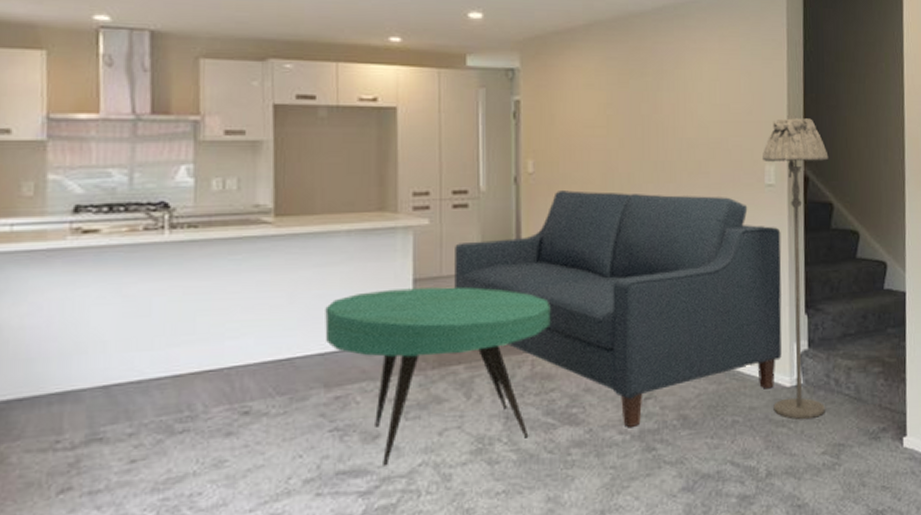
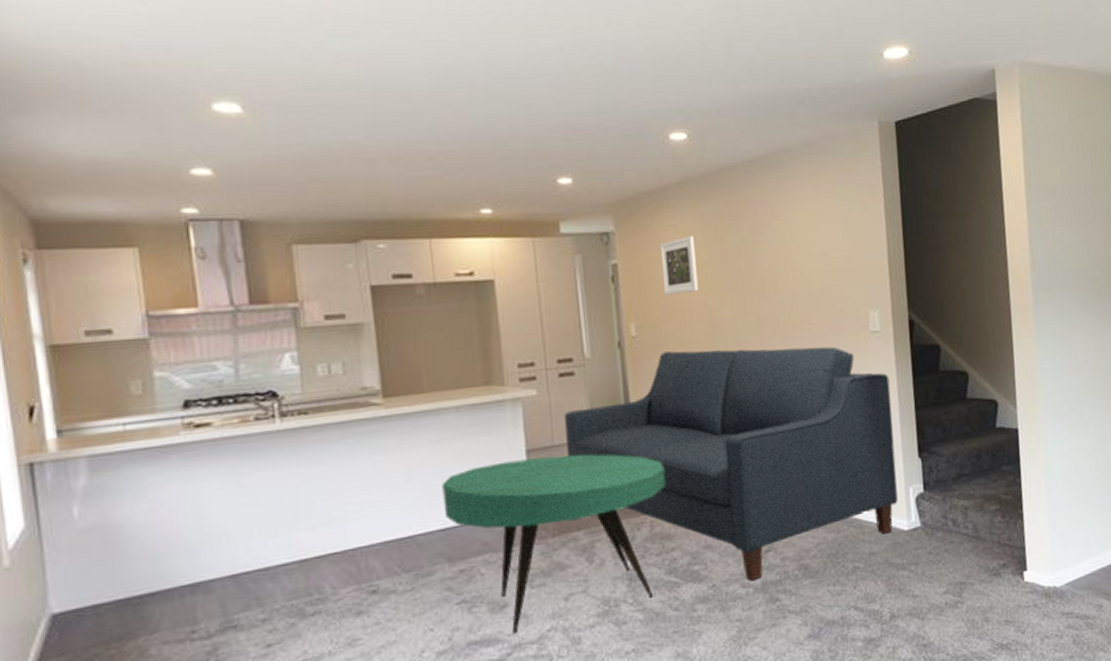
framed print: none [563,78,599,134] -> present [659,236,699,295]
floor lamp: present [763,118,829,419] -> none [865,261,945,562]

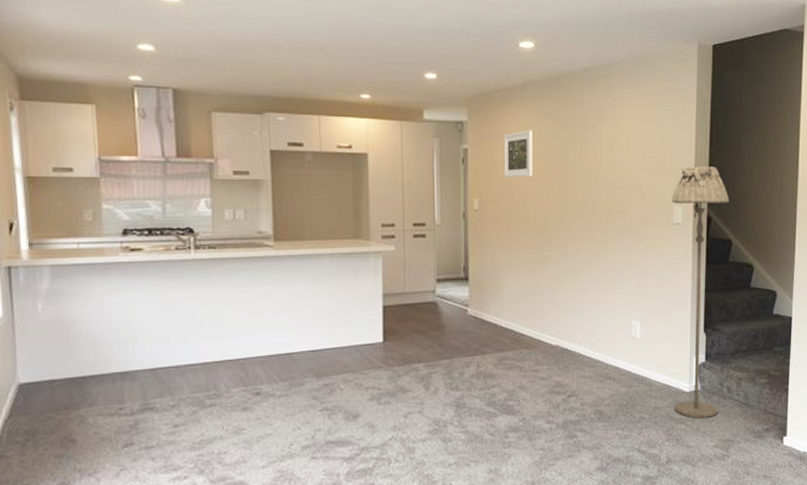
coffee table: present [442,454,666,634] -> none [315,301,492,439]
sofa: present [564,346,898,581] -> none [415,225,686,419]
floor lamp: none [865,261,945,562] -> present [672,166,730,418]

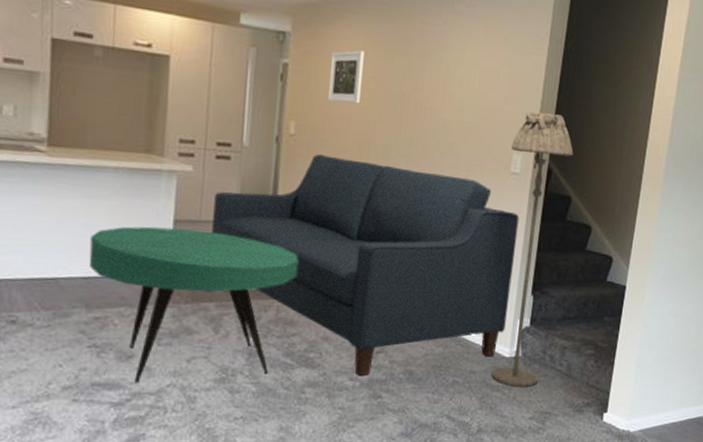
coffee table: none [315,301,492,439] -> present [89,226,299,383]
sofa: none [415,225,686,419] -> present [212,154,519,377]

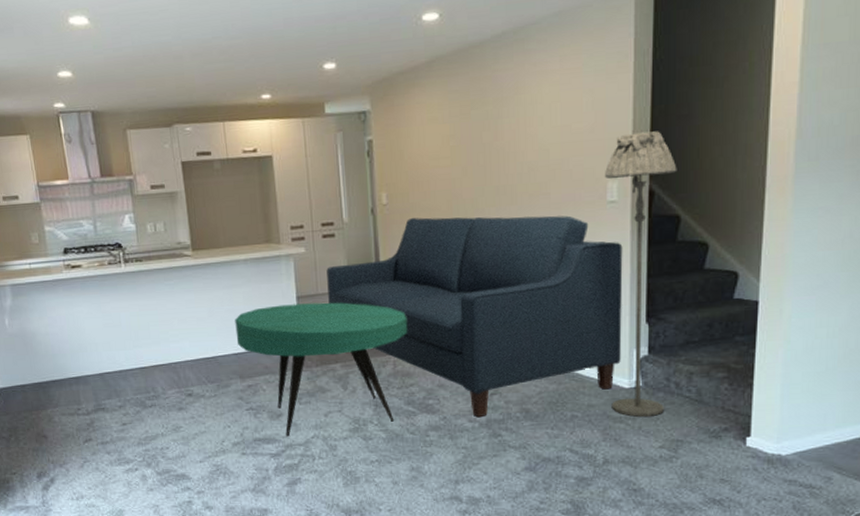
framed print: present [327,50,364,104] -> none [410,112,444,167]

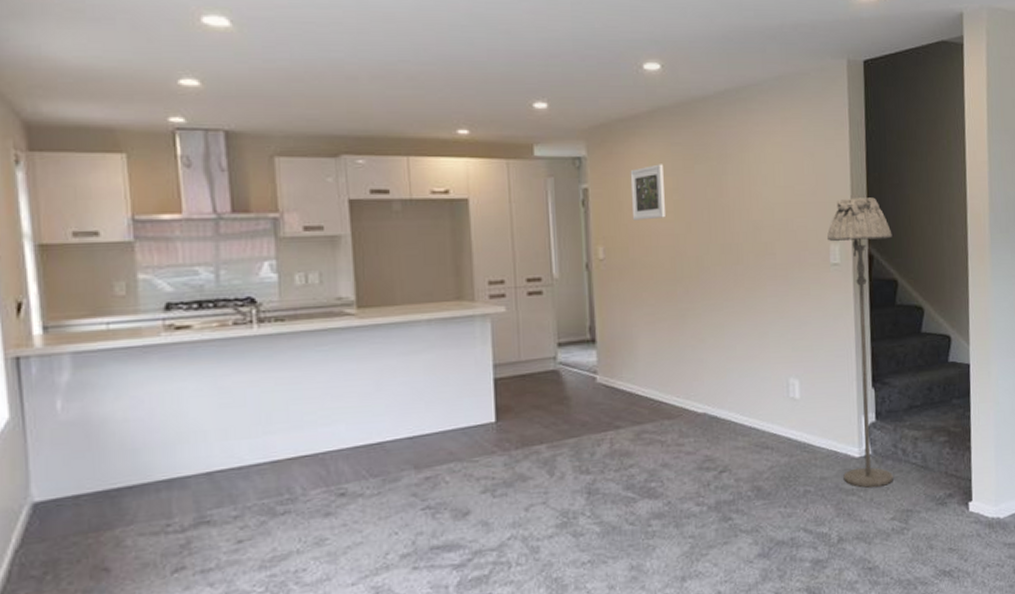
coffee table: present [235,302,408,437] -> none [411,371,627,541]
sofa: present [326,215,623,418] -> none [531,275,850,500]
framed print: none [410,112,444,167] -> present [630,164,667,220]

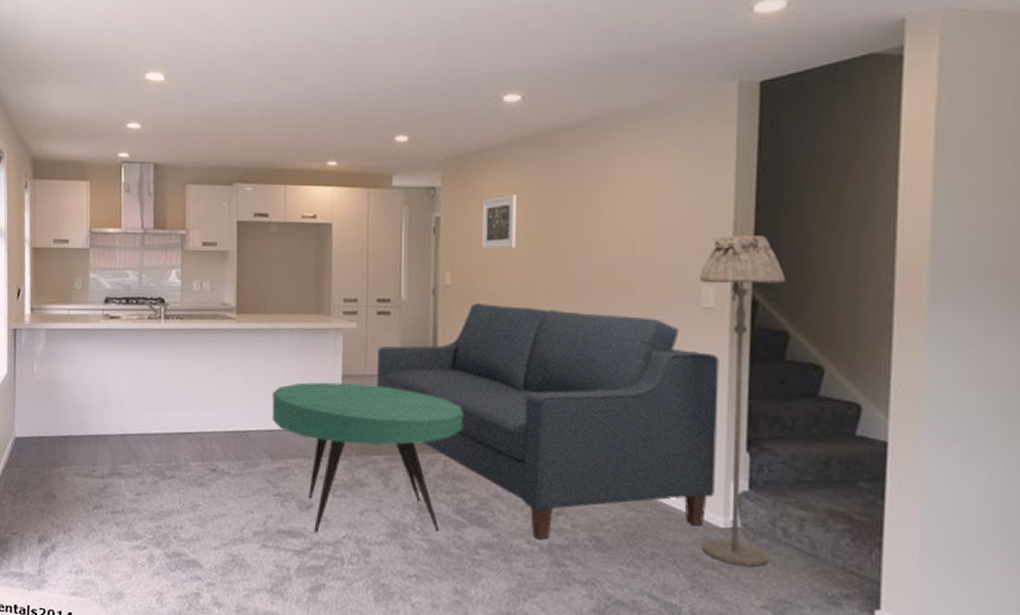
coffee table: none [411,371,627,541] -> present [272,382,463,533]
sofa: none [531,275,850,500] -> present [377,303,719,540]

